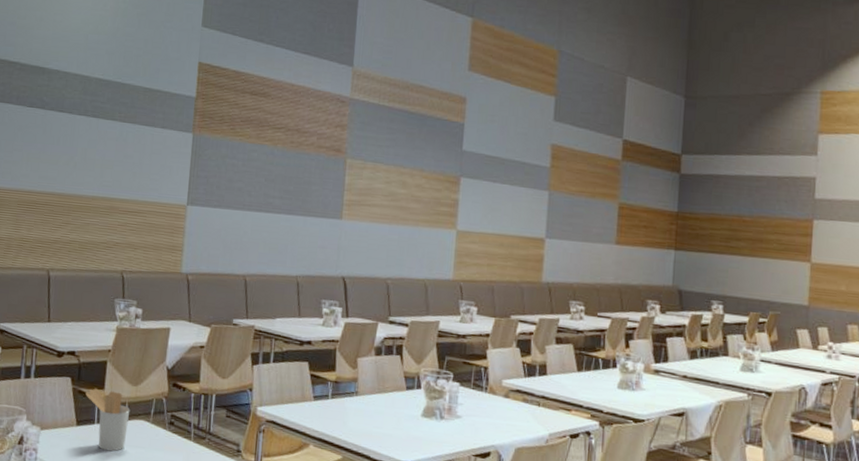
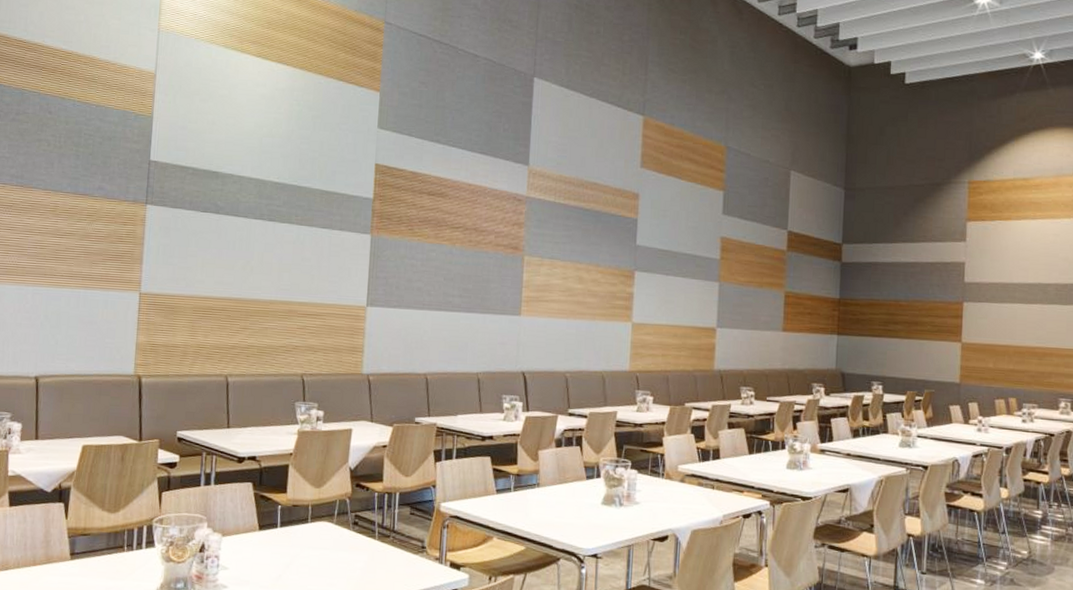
utensil holder: present [86,388,130,452] -> none [268,492,314,555]

